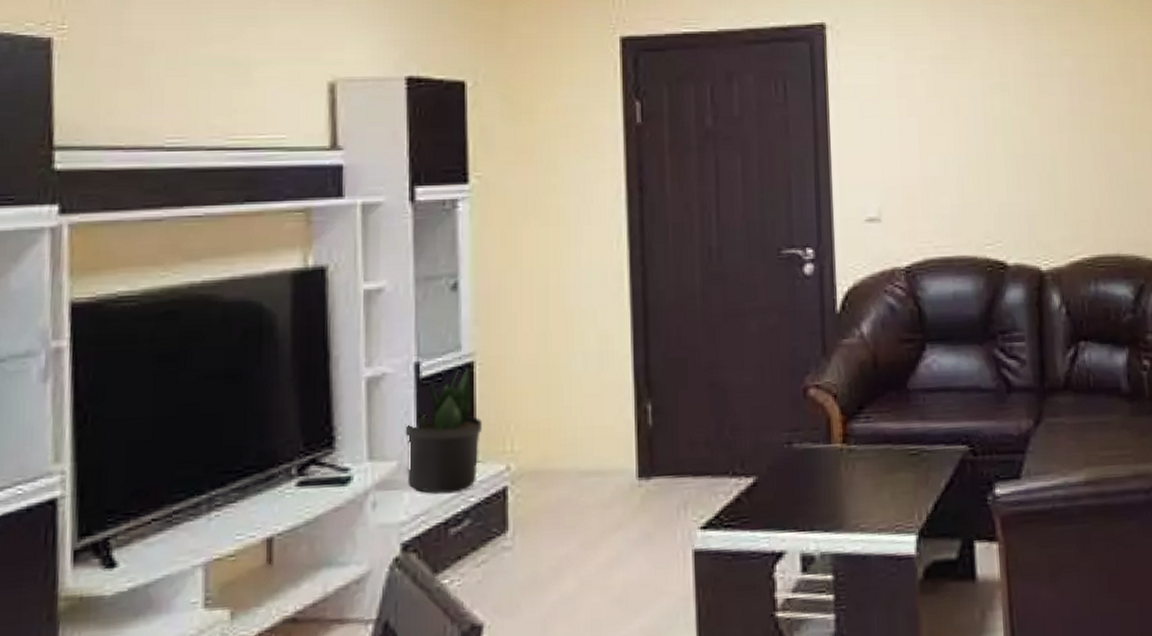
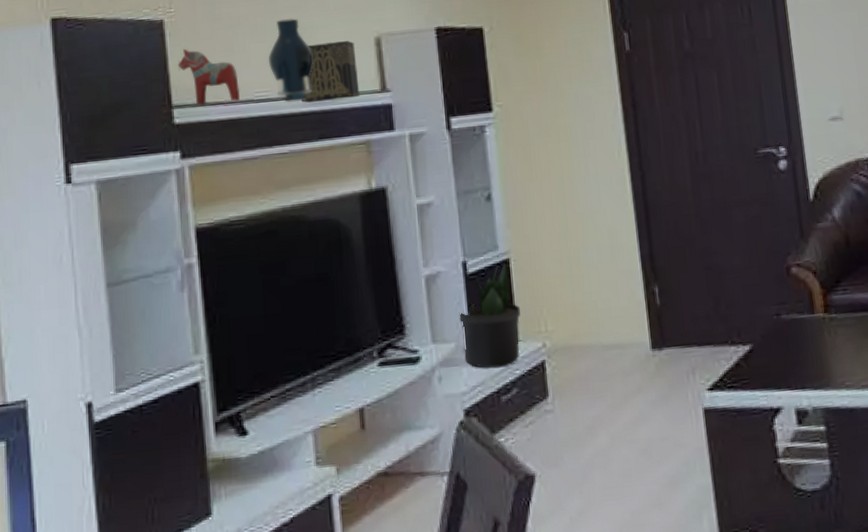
decorative figurine: none [67,76,147,150] -> present [178,48,240,107]
vase: none [187,51,248,154] -> present [268,18,314,103]
decorative box: none [227,83,303,157] -> present [302,41,360,104]

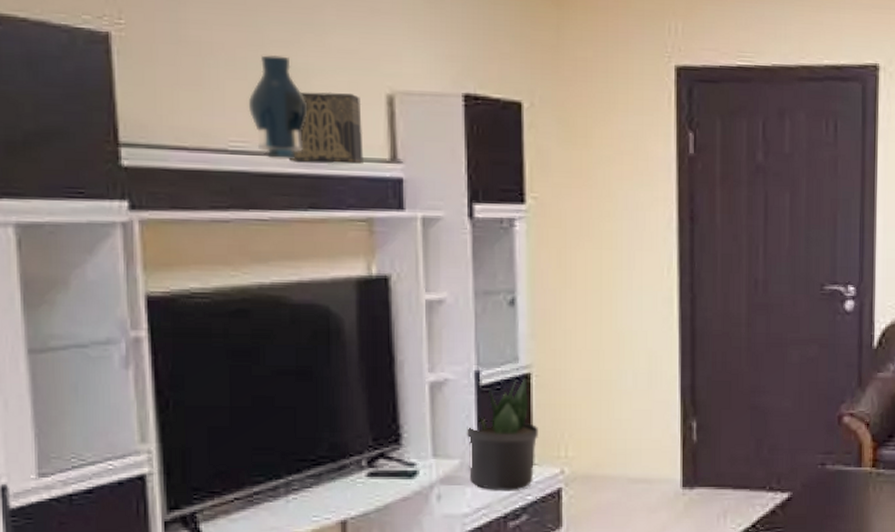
decorative figurine: present [178,48,240,107] -> none [129,73,210,149]

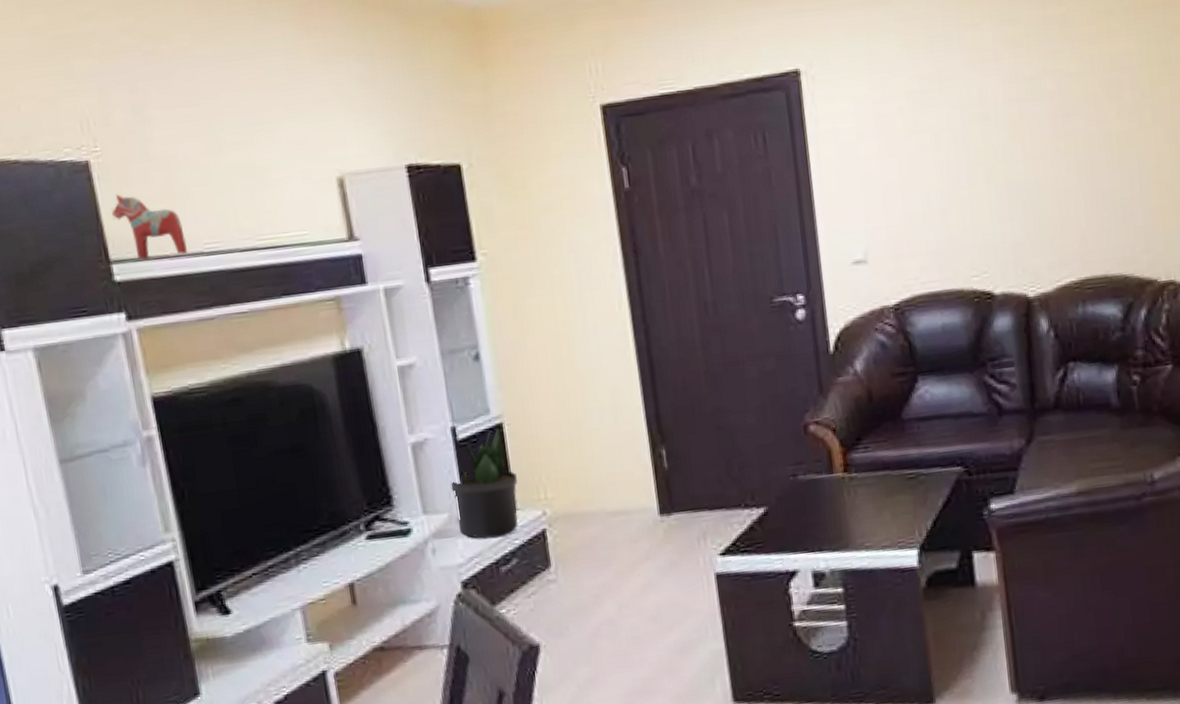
decorative figurine: none [129,73,210,149] -> present [112,194,187,261]
vase: present [248,55,308,160] -> none [215,157,270,255]
decorative box: present [289,91,364,165] -> none [258,182,325,256]

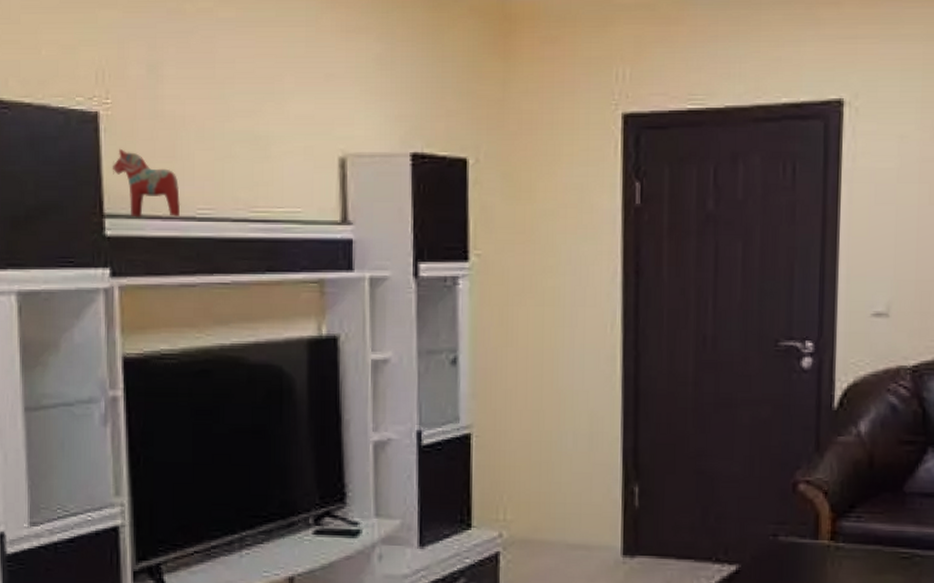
planter: present [450,428,519,539] -> none [408,439,477,552]

